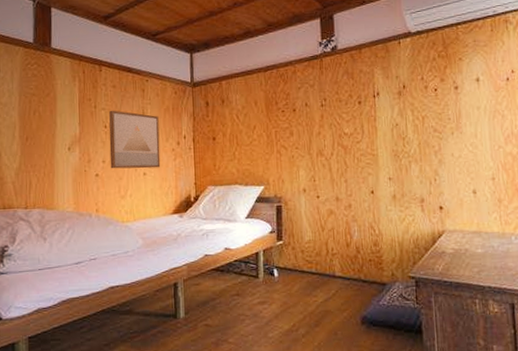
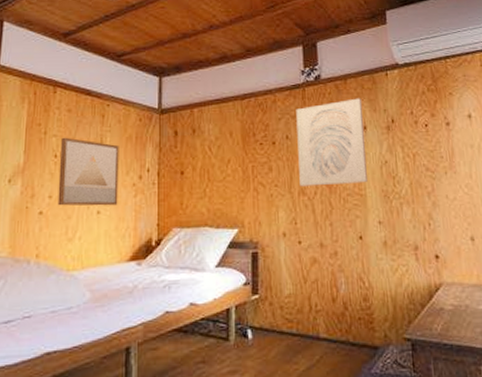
wall art: none [314,66,379,149] -> present [296,98,368,187]

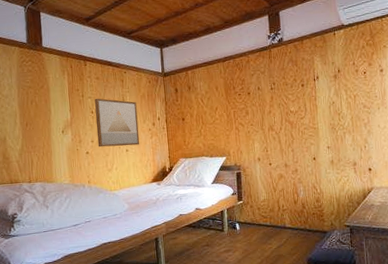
wall art: present [296,98,368,187] -> none [264,54,319,125]

